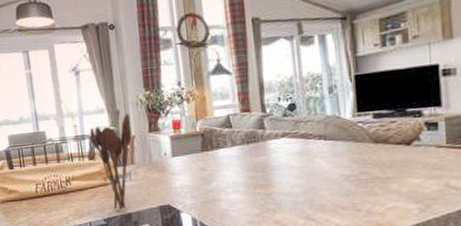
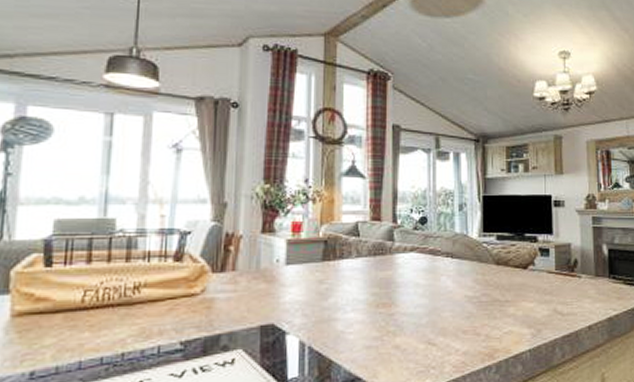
utensil holder: present [90,113,132,209] -> none [181,207,241,329]

